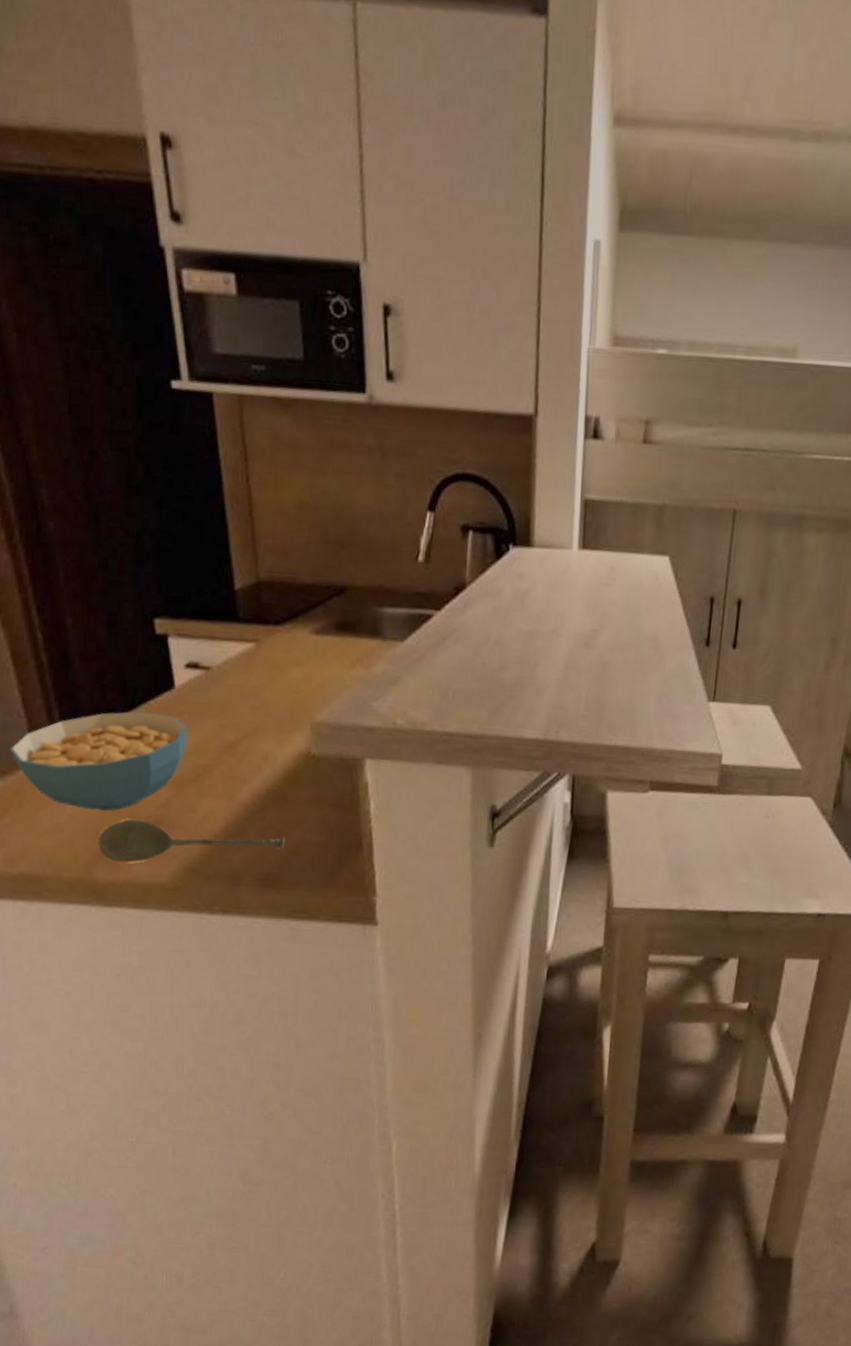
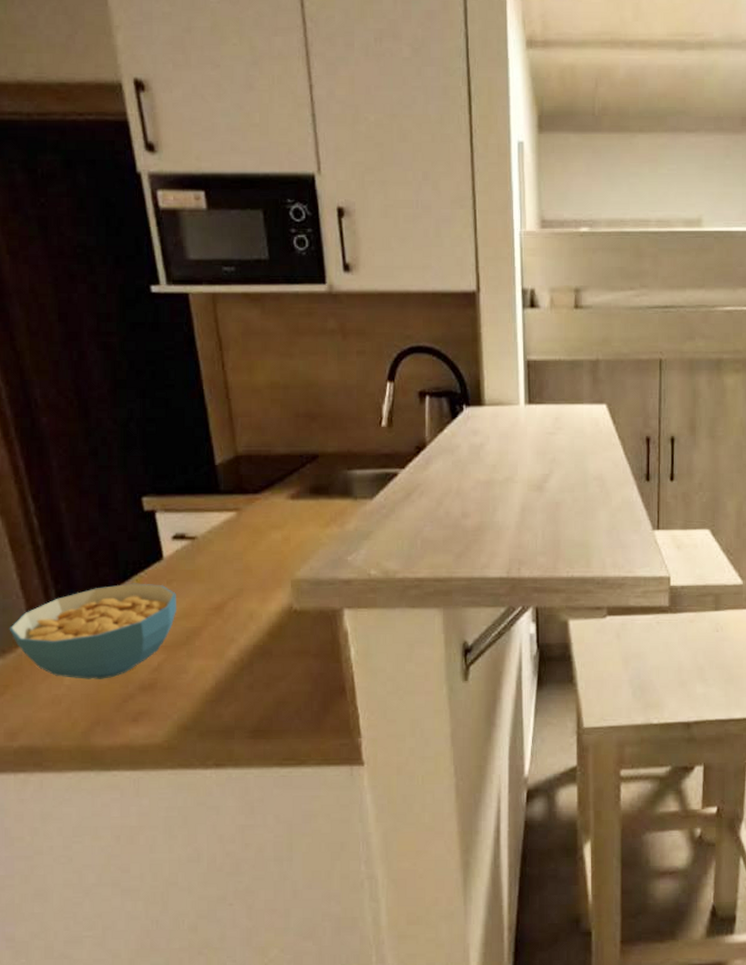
soupspoon: present [98,819,285,863] -> none [95,685,273,727]

